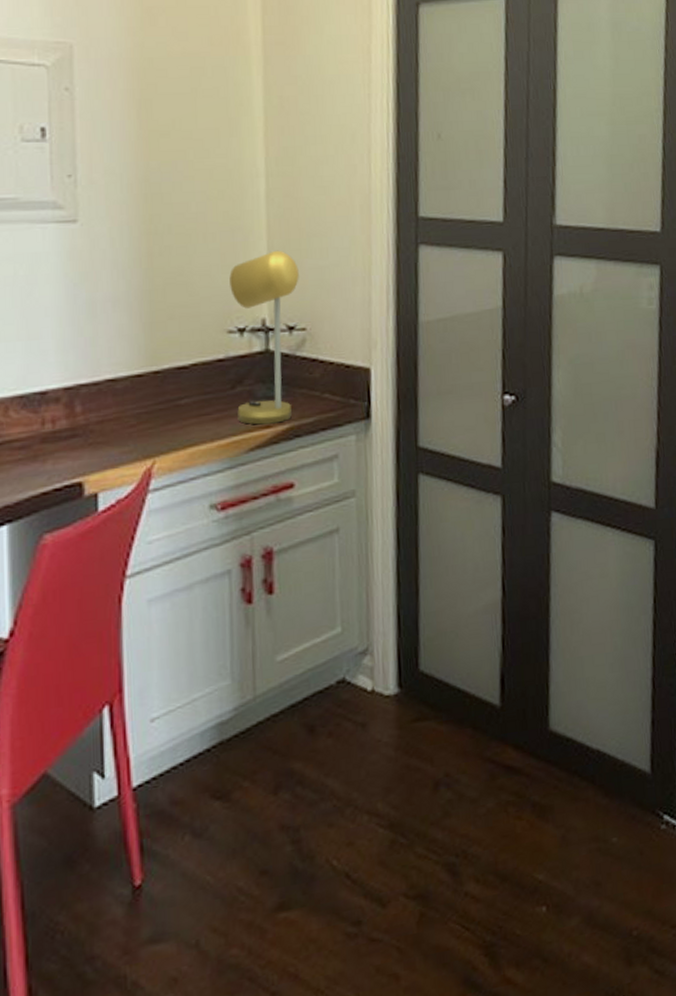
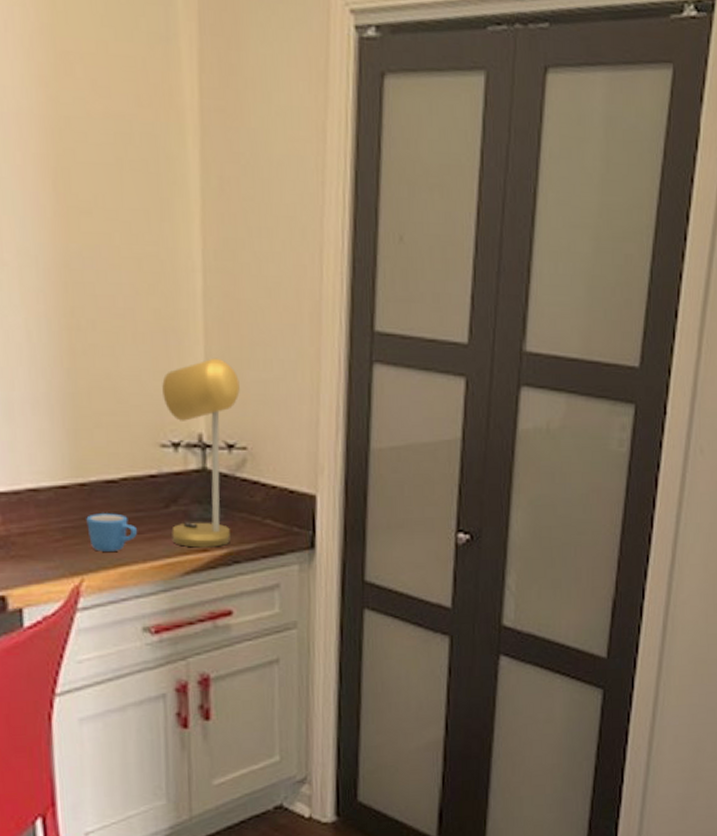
mug: none [159,397,206,434] -> present [86,513,138,552]

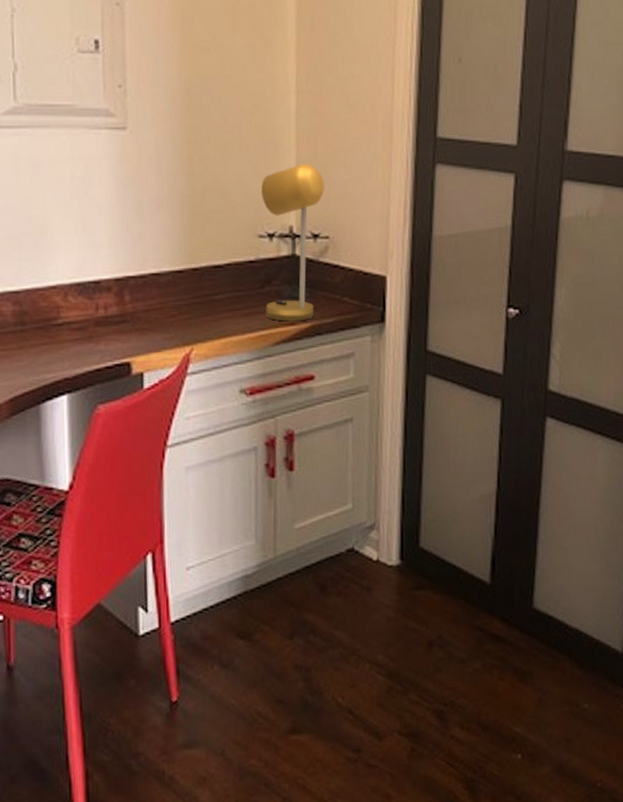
mug: present [86,513,138,552] -> none [197,293,238,325]

